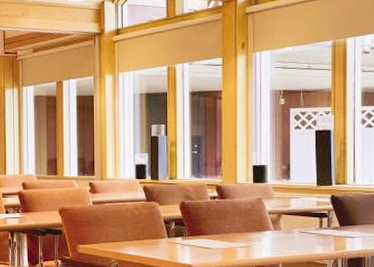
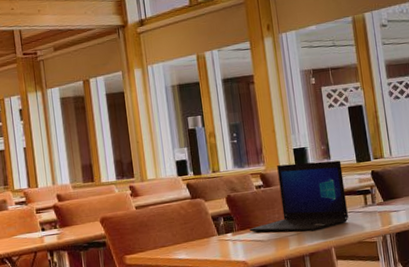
laptop: none [199,179,301,246] -> present [249,160,349,232]

